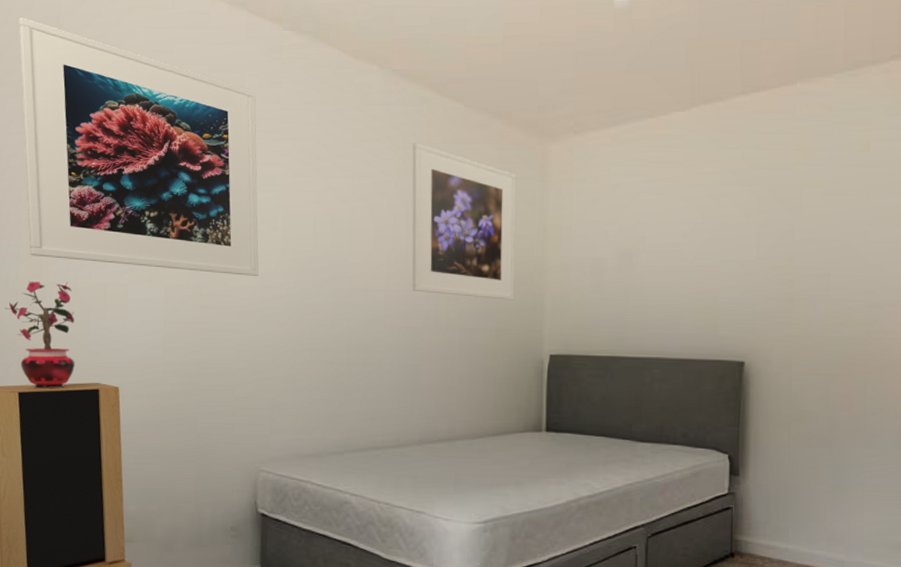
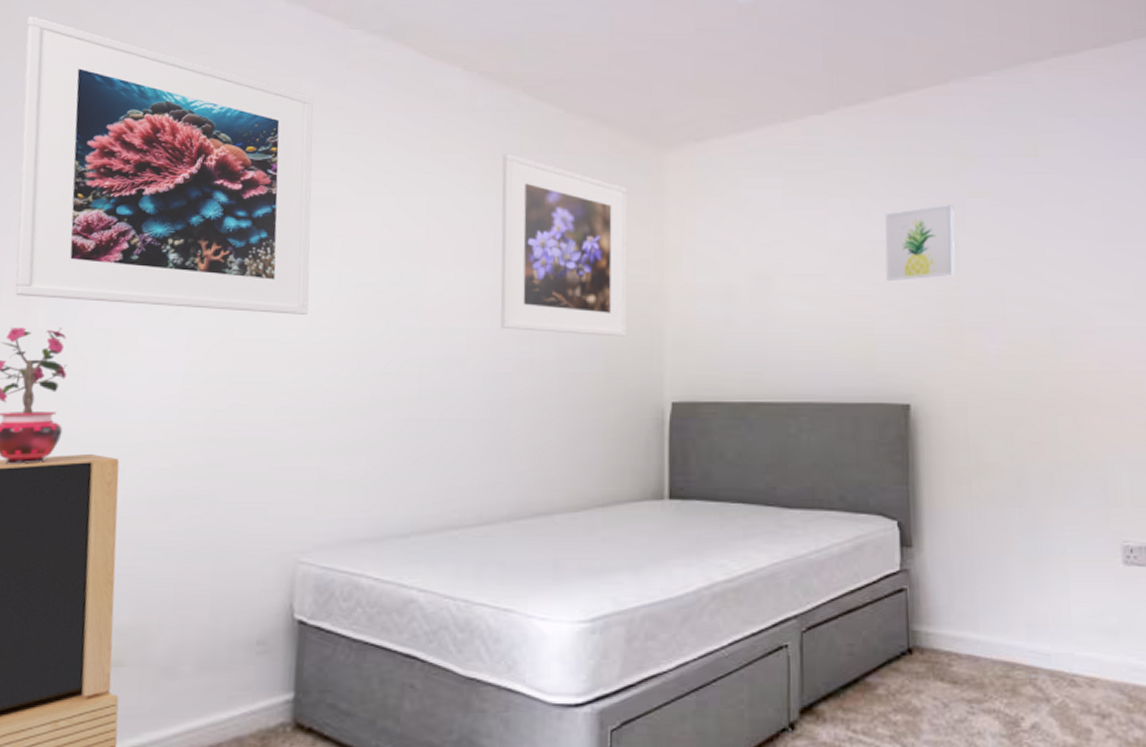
wall art: none [731,193,793,259] -> present [885,205,955,282]

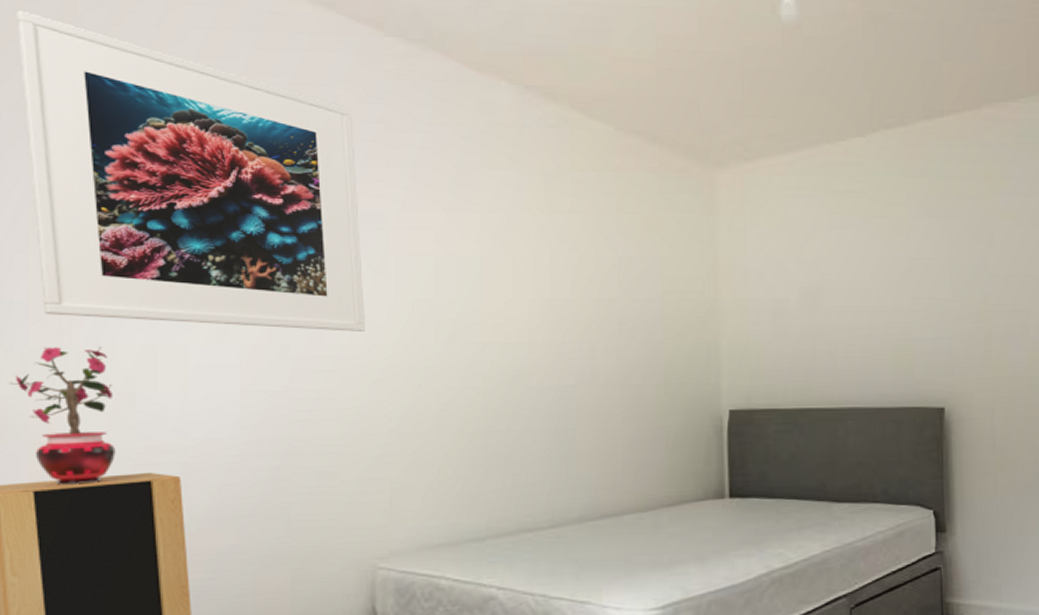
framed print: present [500,153,628,337] -> none [554,169,685,350]
wall art: present [885,205,955,282] -> none [922,225,985,297]

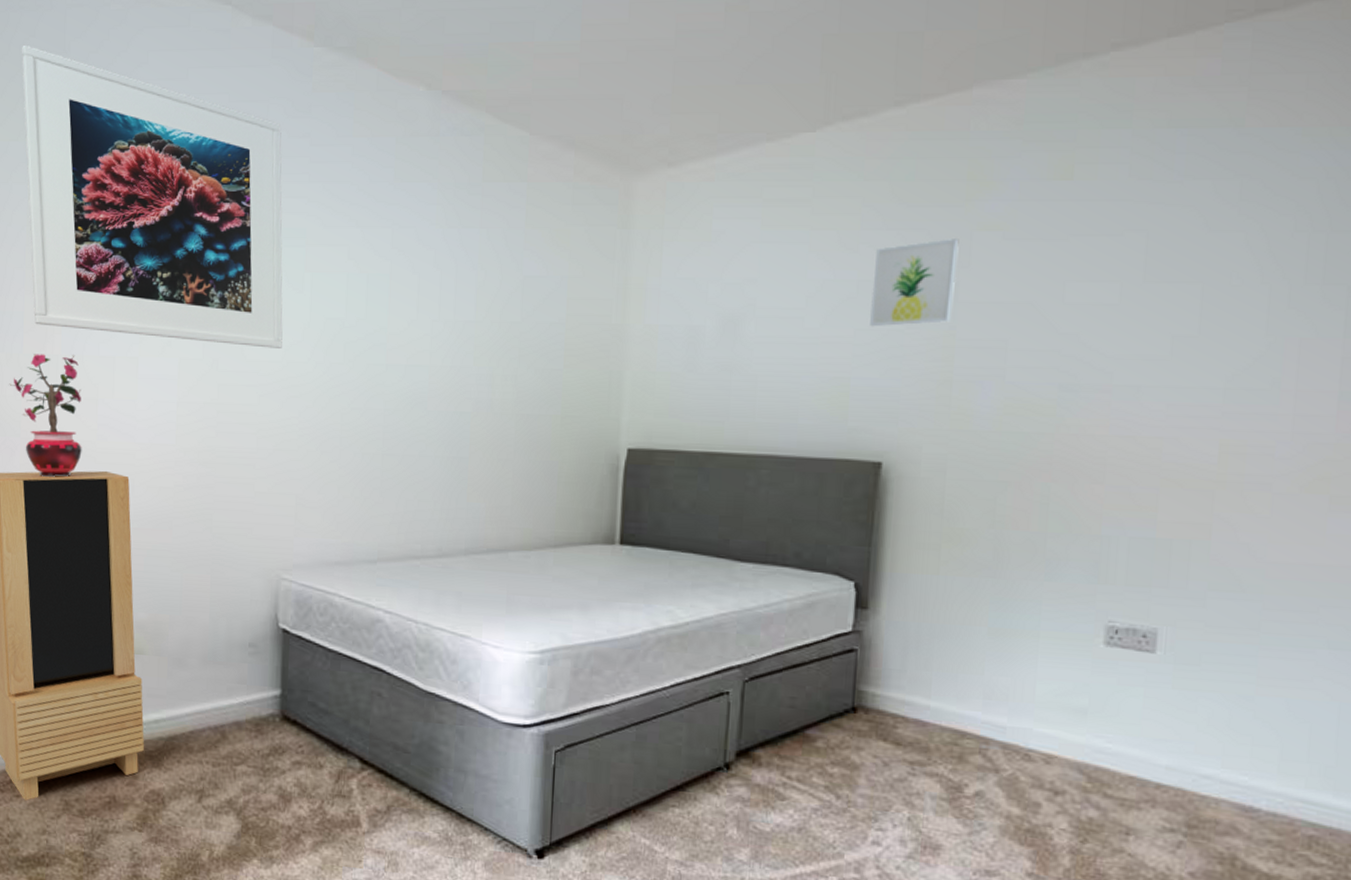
wall art: none [922,225,985,297] -> present [870,239,959,327]

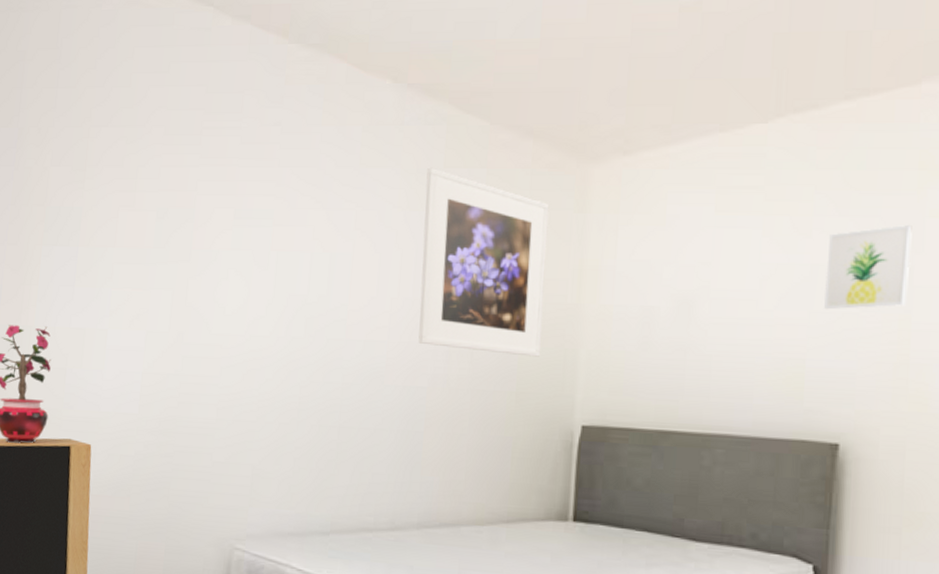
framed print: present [21,44,283,348] -> none [11,41,255,323]
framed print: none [461,181,593,380] -> present [418,167,550,357]

